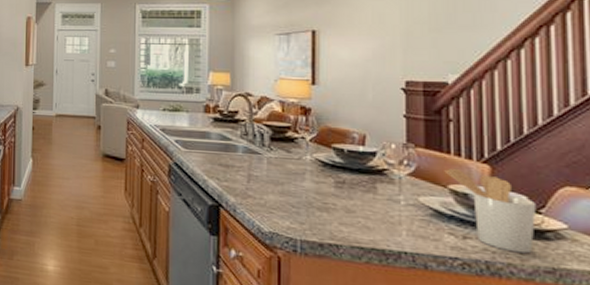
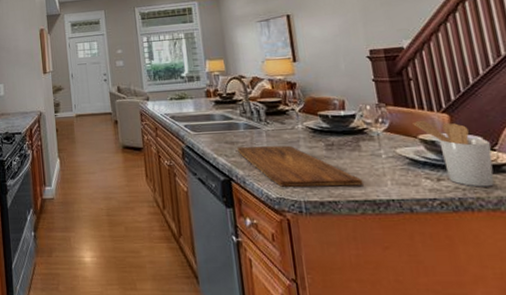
cutting board: none [231,171,373,232] -> present [236,145,363,187]

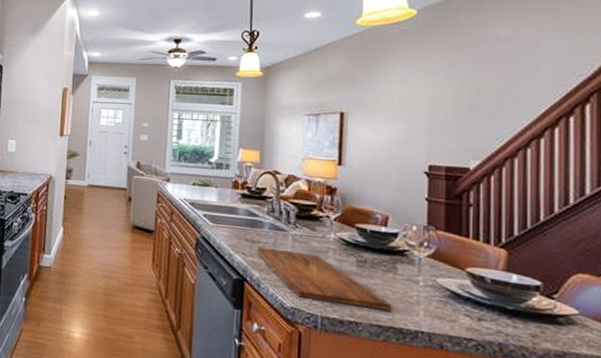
utensil holder: present [413,120,494,187] -> none [463,251,551,337]

